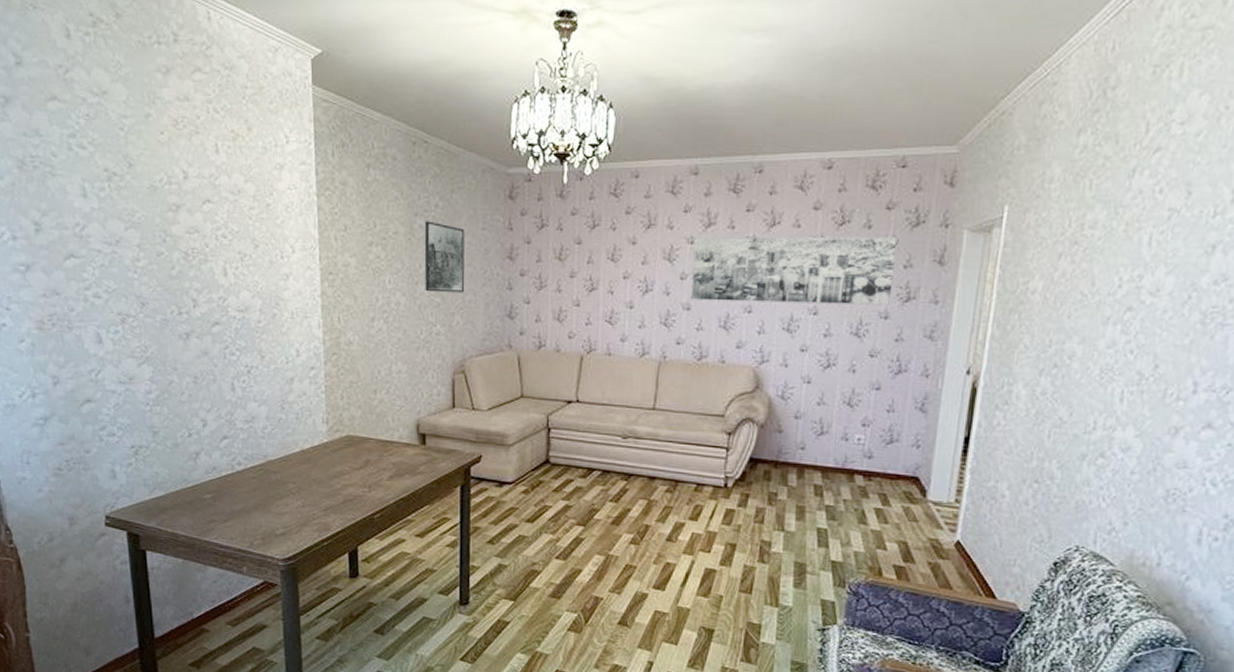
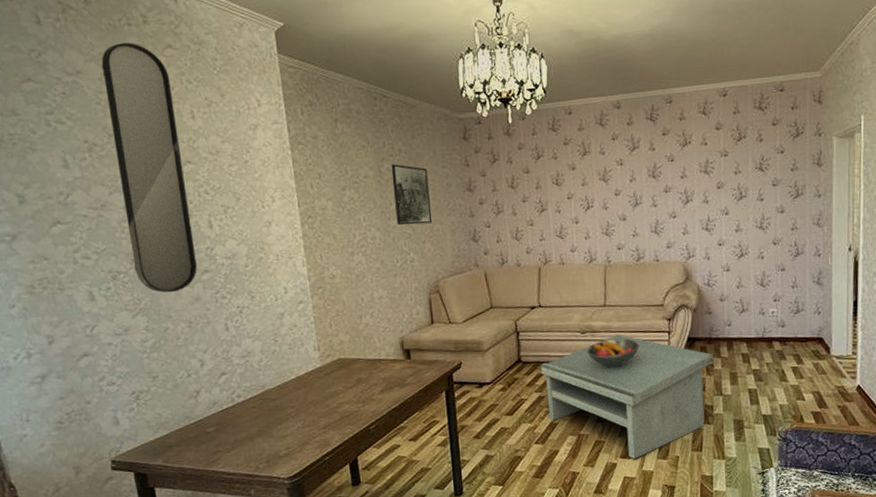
home mirror: none [128,63,207,342] -> present [101,43,197,293]
coffee table: none [570,445,779,593] -> present [540,335,714,460]
fruit bowl: none [626,449,691,482] -> present [586,338,640,367]
wall art: present [691,236,898,305] -> none [623,146,785,212]

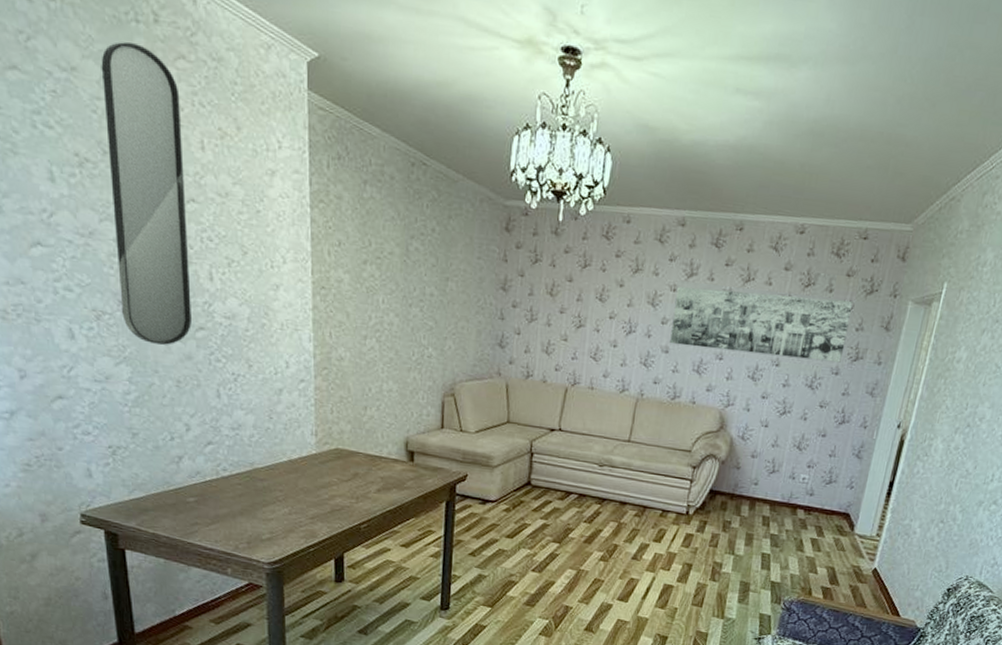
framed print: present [391,164,432,226] -> none [419,244,460,319]
coffee table: present [540,335,714,460] -> none [549,474,733,604]
fruit bowl: present [586,338,640,367] -> none [601,477,659,507]
wall art: none [623,146,785,212] -> present [670,287,854,363]

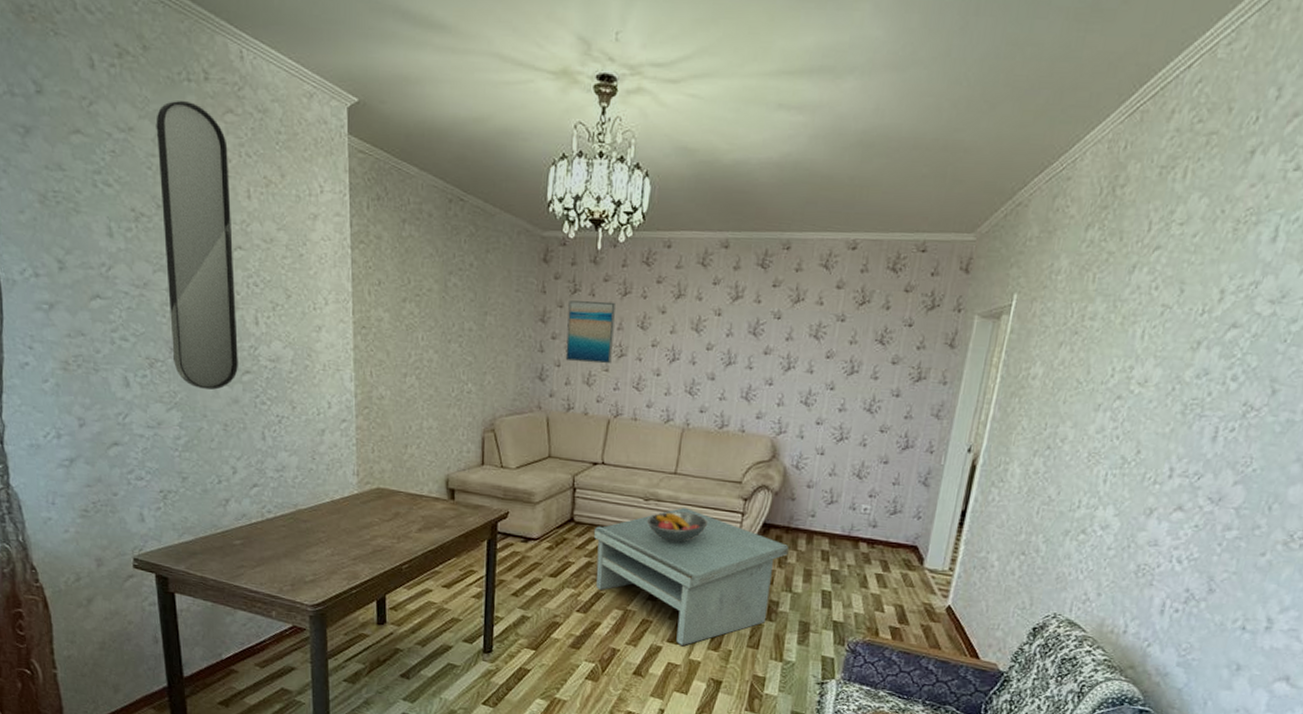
wall art: none [525,270,575,334] -> present [565,300,616,364]
coffee table: none [549,474,733,604] -> present [593,508,789,646]
fruit bowl: none [601,477,659,507] -> present [647,511,709,542]
wall art: present [670,287,854,363] -> none [716,310,913,384]

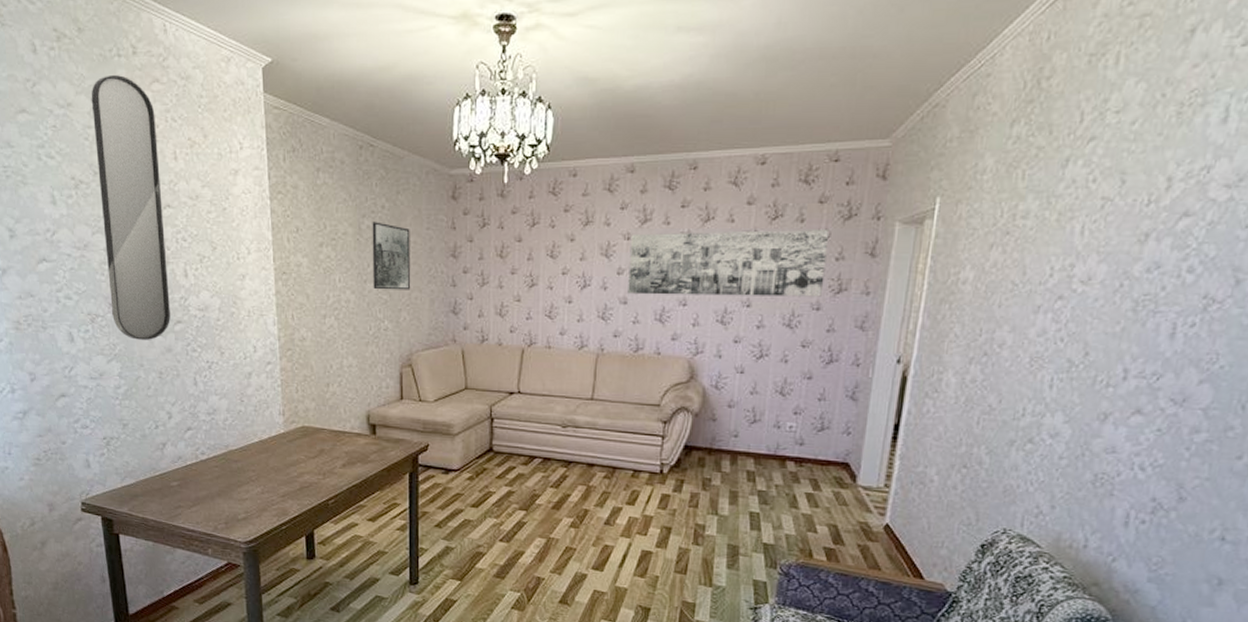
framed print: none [458,279,499,353] -> present [372,222,410,290]
wall art: present [565,300,616,364] -> none [477,233,524,295]
coffee table: present [593,508,789,646] -> none [513,433,713,573]
fruit bowl: present [647,511,709,542] -> none [566,437,628,468]
wall art: none [716,310,913,384] -> present [628,230,830,297]

